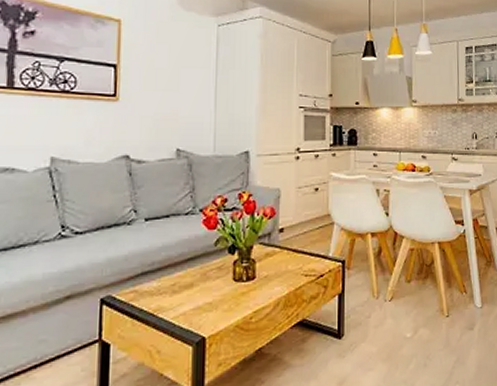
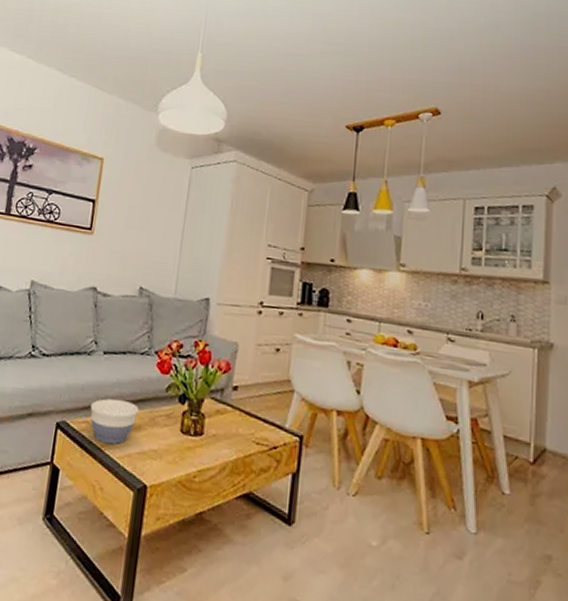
bowl: none [137,262,189,308] -> present [90,398,139,444]

